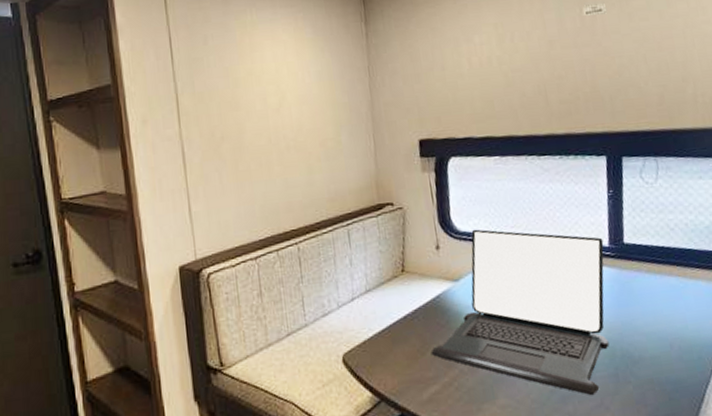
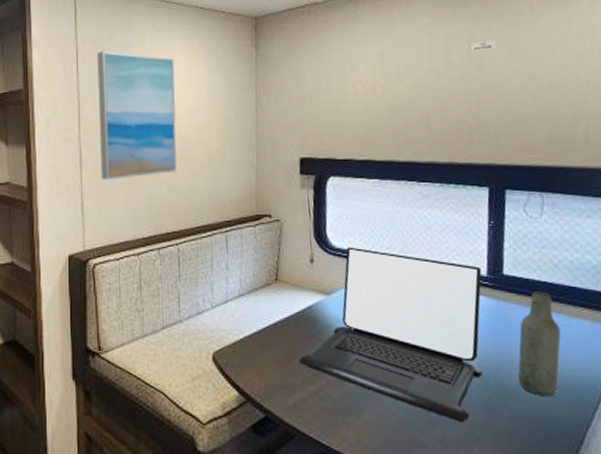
wall art: none [193,35,291,180] -> present [97,51,177,180]
bottle: none [641,256,680,360] -> present [518,292,561,397]

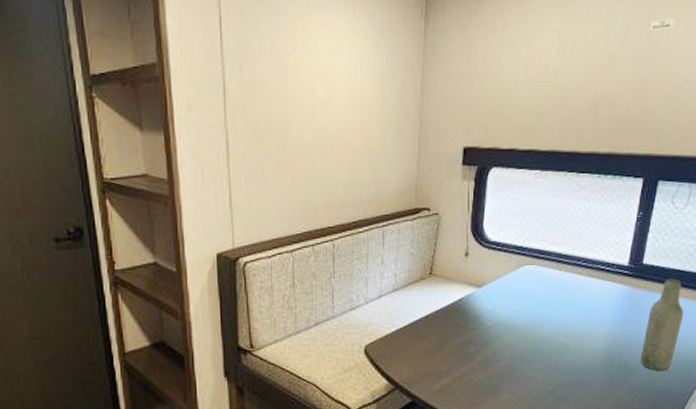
wall art: present [97,51,177,180] -> none [244,18,334,172]
laptop: present [299,247,483,423] -> none [446,239,624,397]

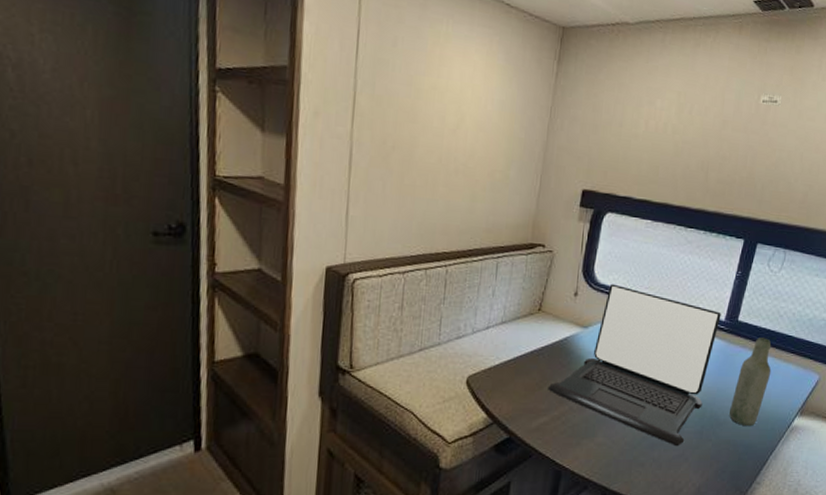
laptop: none [446,239,624,397] -> present [547,283,721,447]

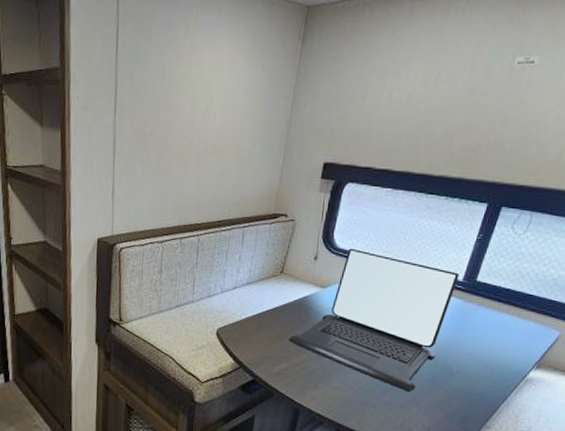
bottle: present [729,337,772,427] -> none [462,296,511,377]

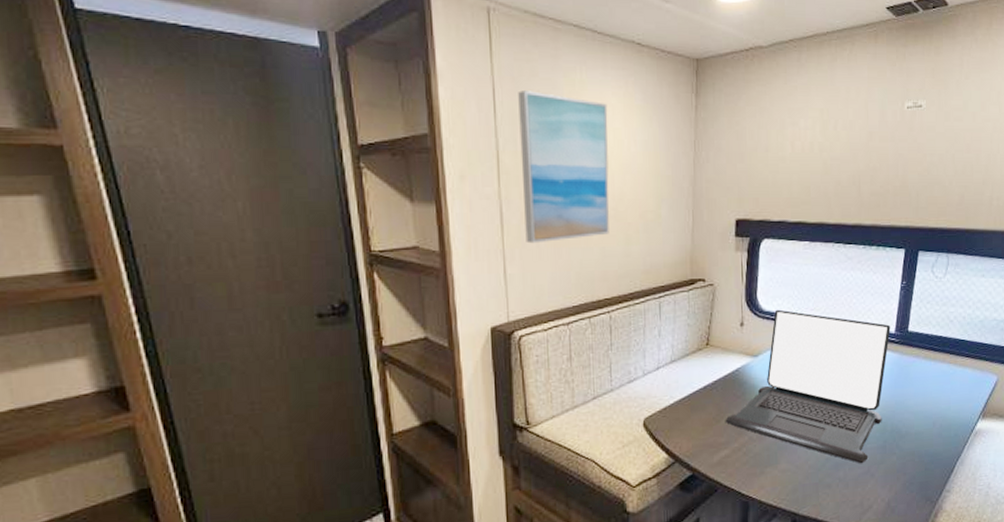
wall art: none [133,31,218,171] -> present [518,90,609,244]

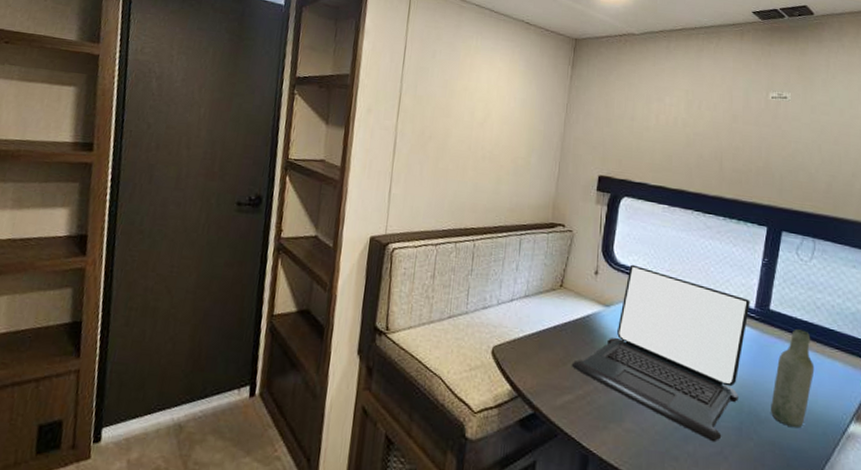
wall art: present [518,90,609,244] -> none [411,49,495,173]
bottle: none [911,345,948,436] -> present [771,329,815,428]

